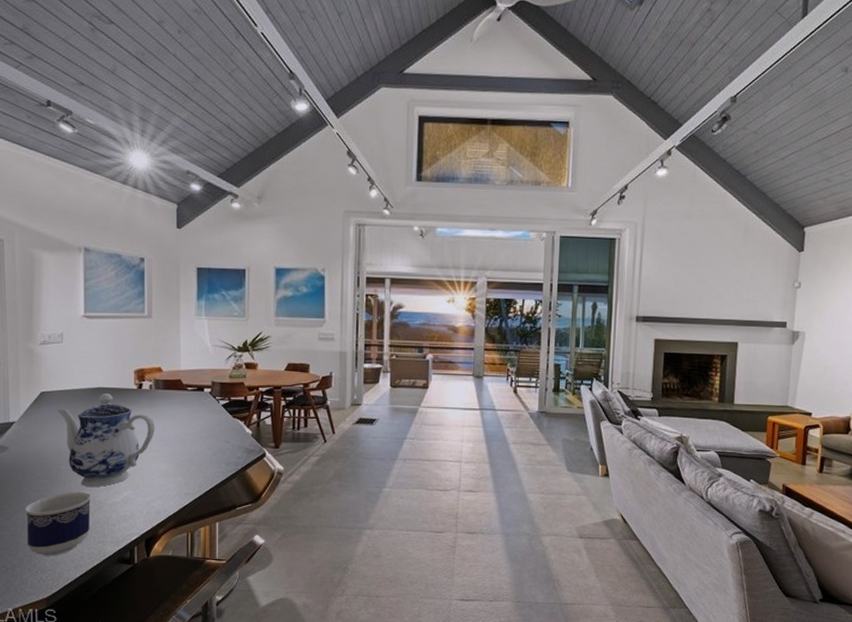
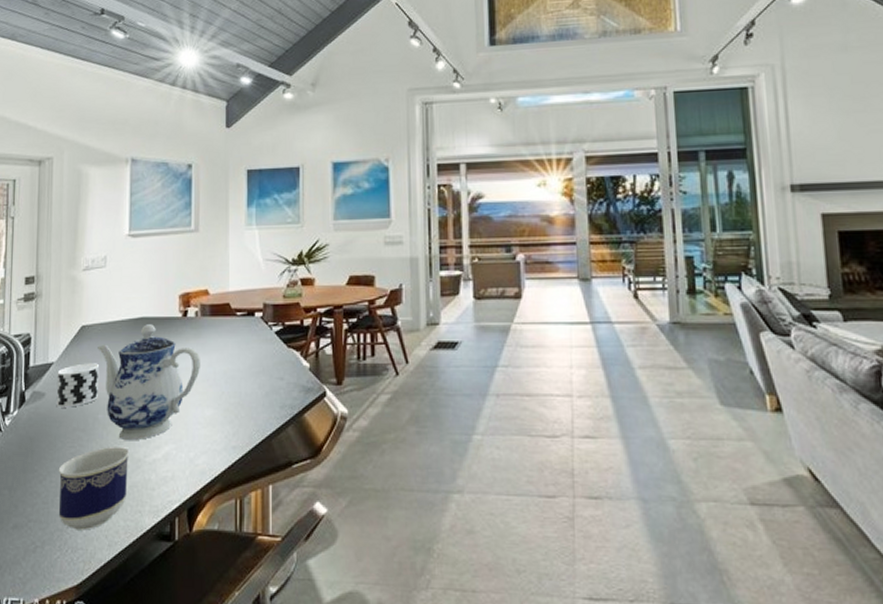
cup: none [19,423,61,459] -> present [56,363,100,407]

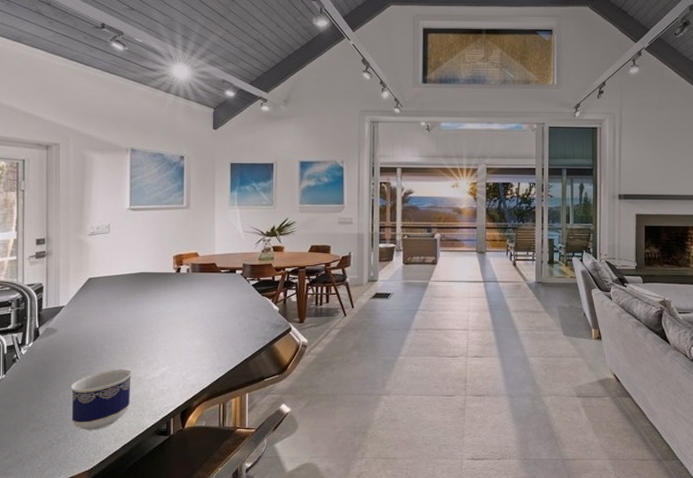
cup: present [56,363,100,407] -> none [67,307,105,340]
teapot: present [98,324,201,441] -> none [103,278,192,365]

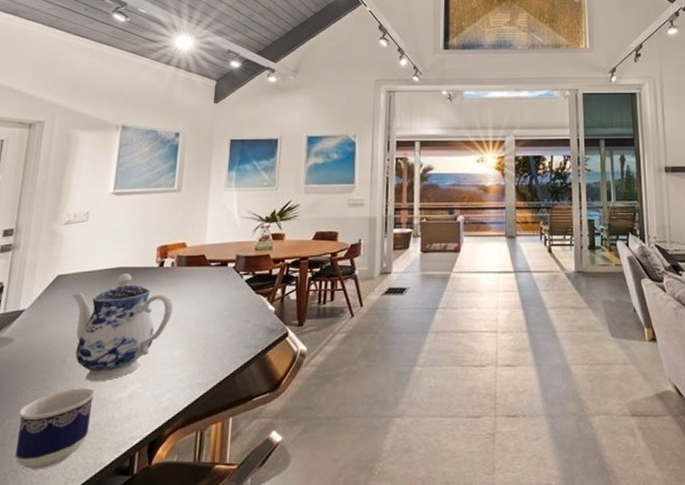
teapot: none [103,278,192,365] -> present [72,274,174,382]

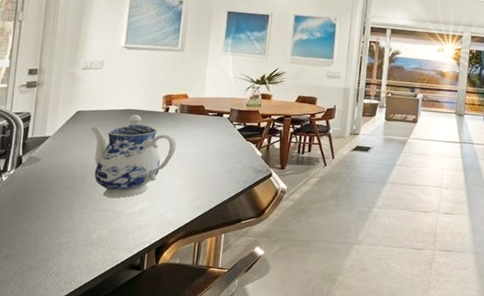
cup: present [15,388,96,470] -> none [46,201,112,261]

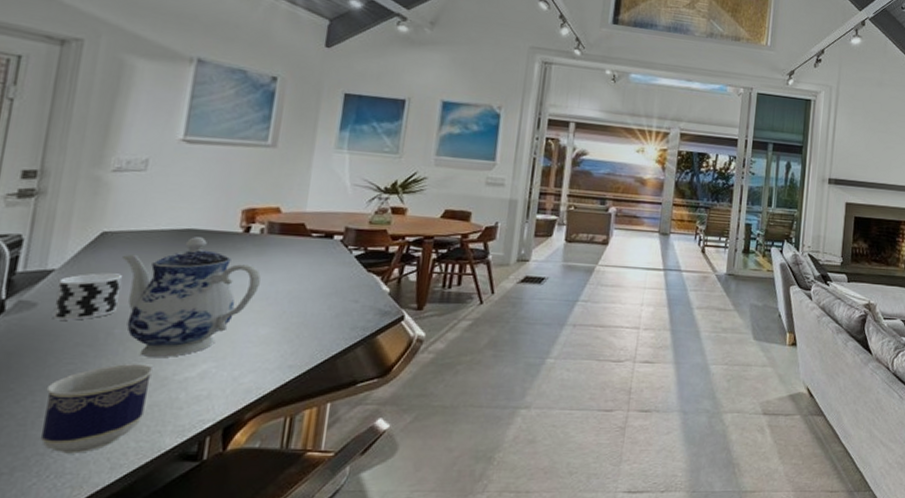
cup: none [46,201,112,261] -> present [41,364,154,454]
cup: none [50,139,91,171] -> present [52,273,124,320]

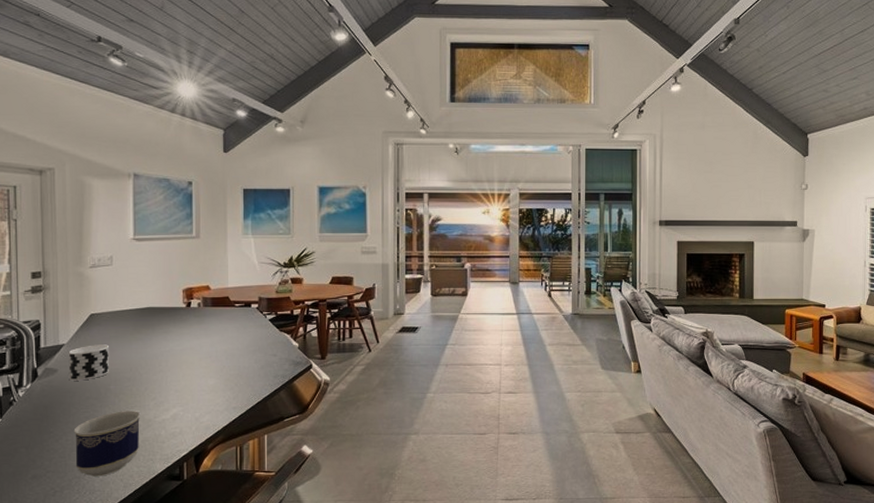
teapot: present [122,237,261,358] -> none [107,313,204,406]

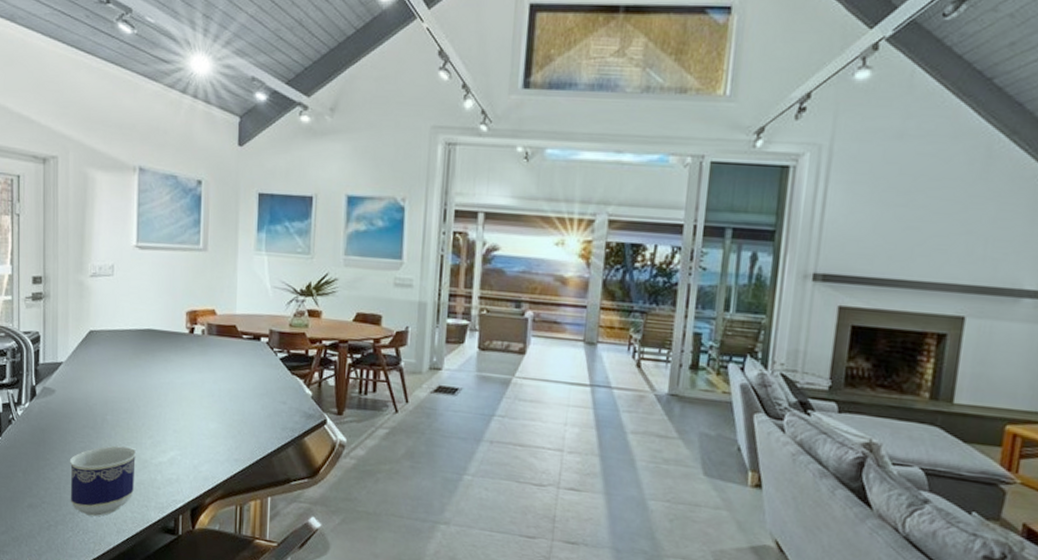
cup: present [68,344,110,381] -> none [66,366,108,406]

